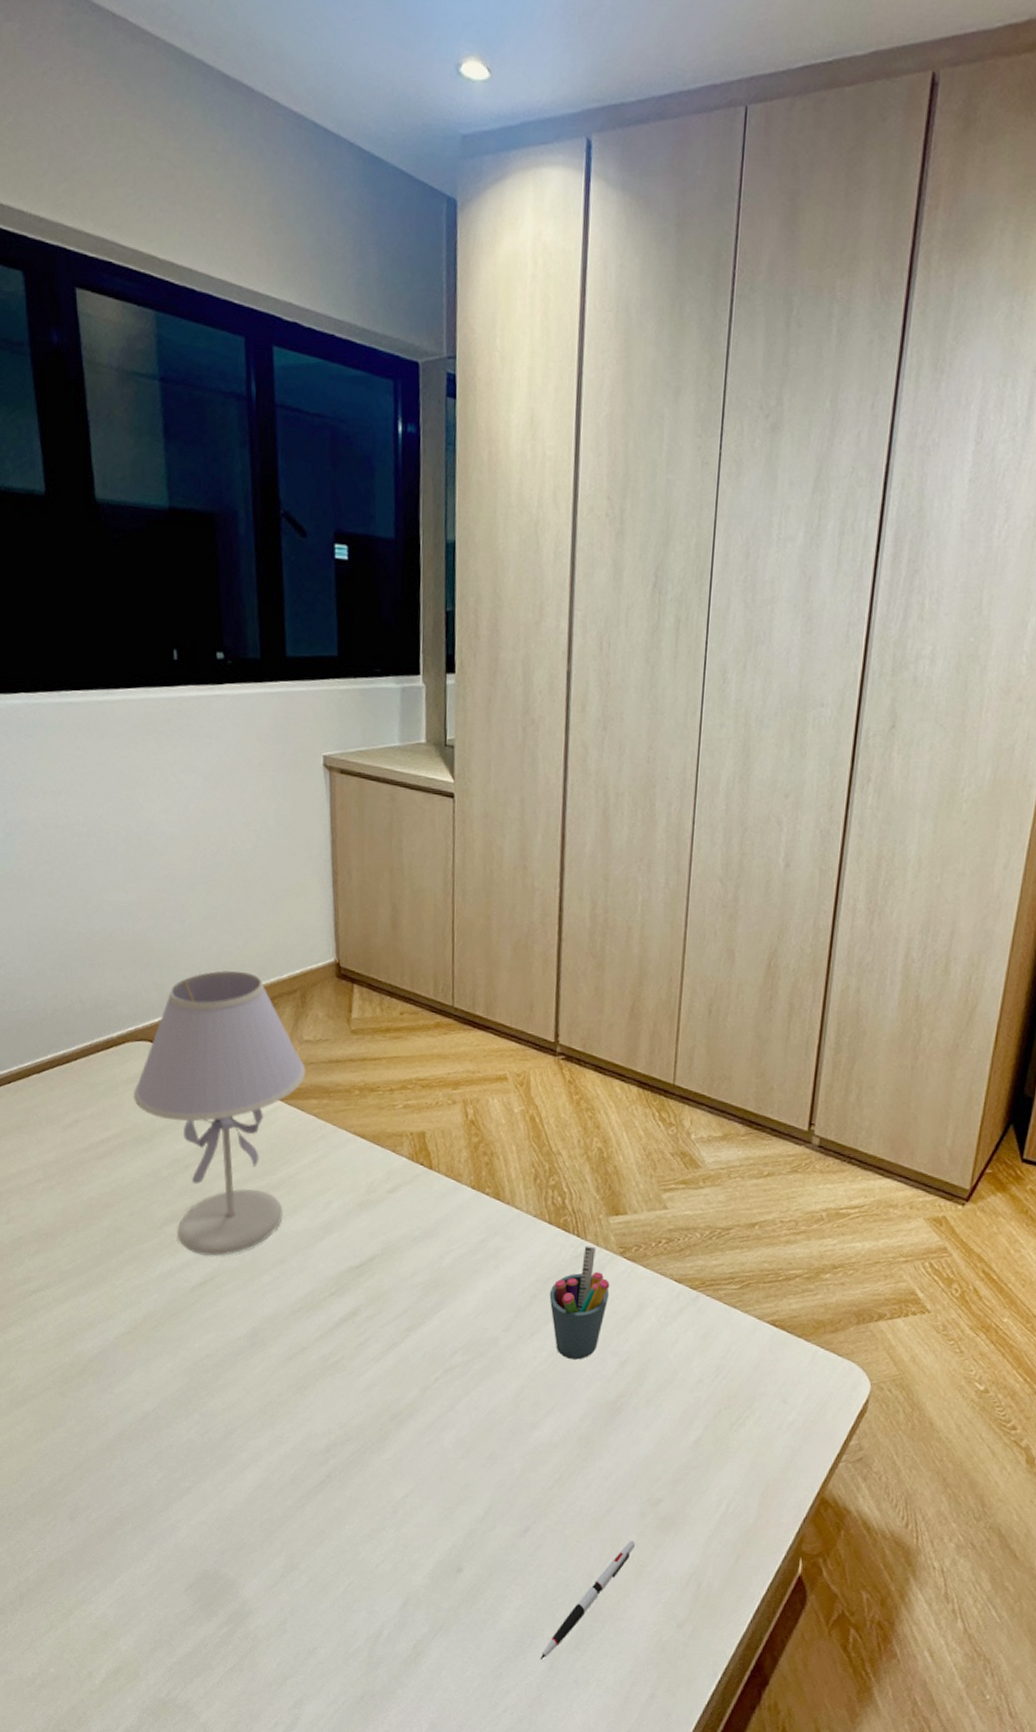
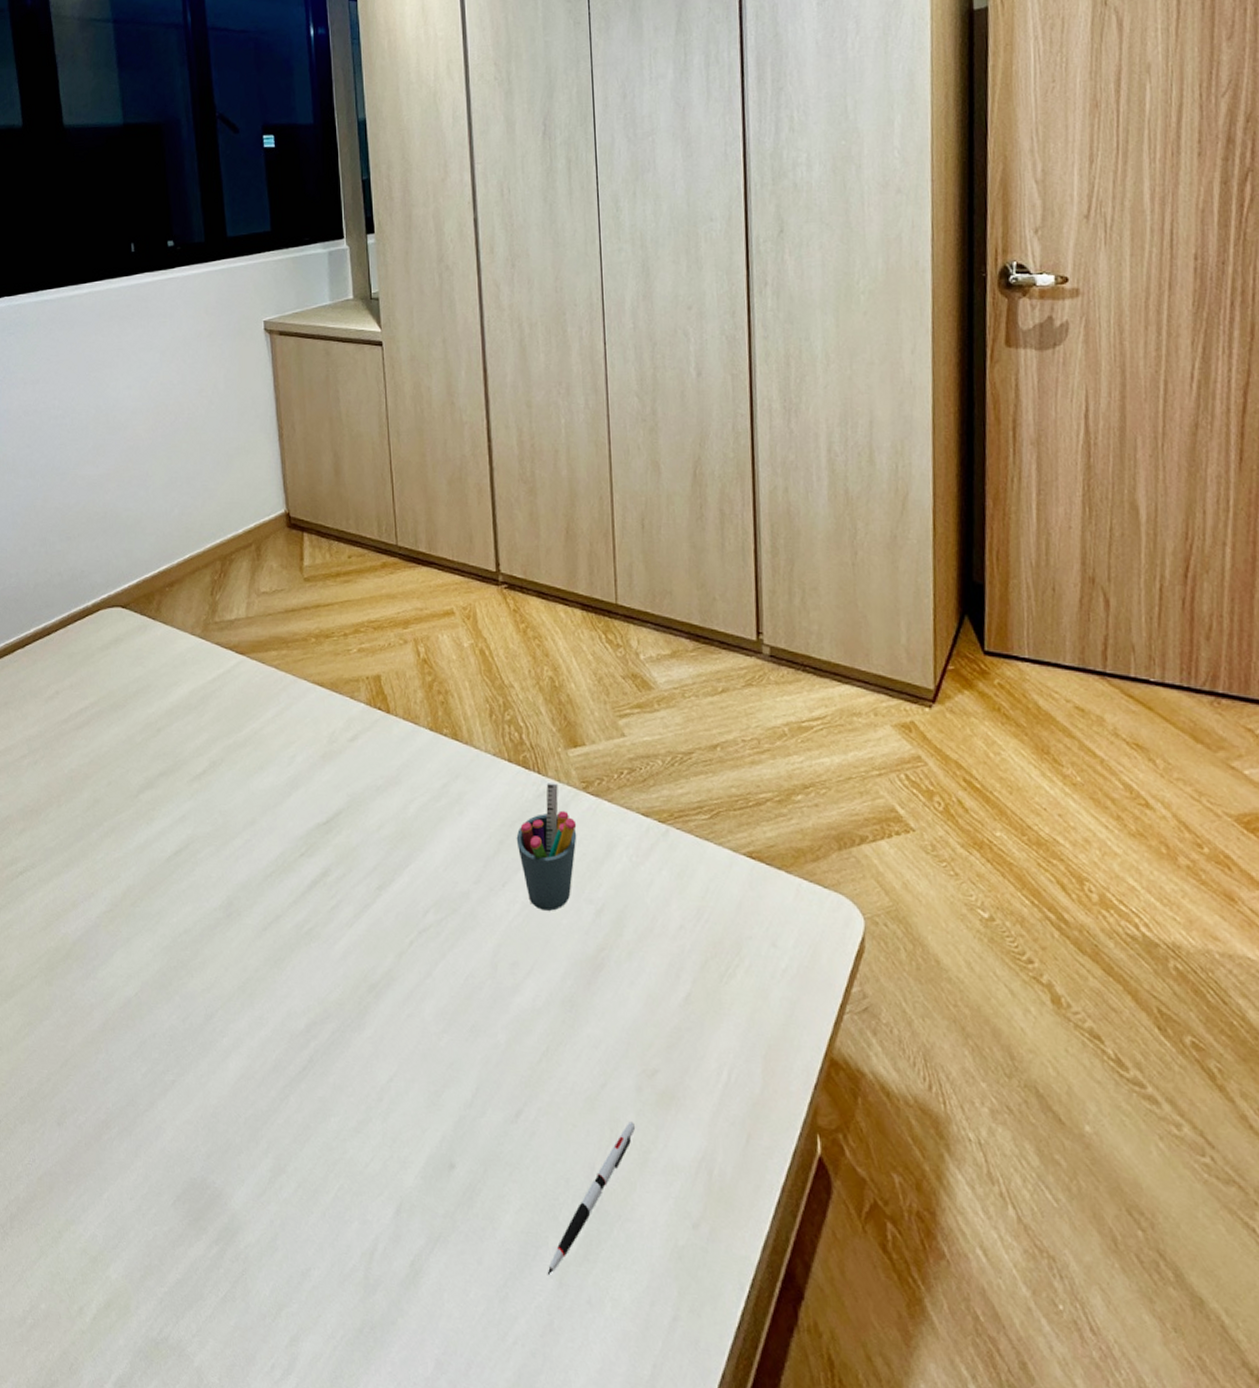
table lamp: present [133,970,306,1256] -> none [107,530,265,822]

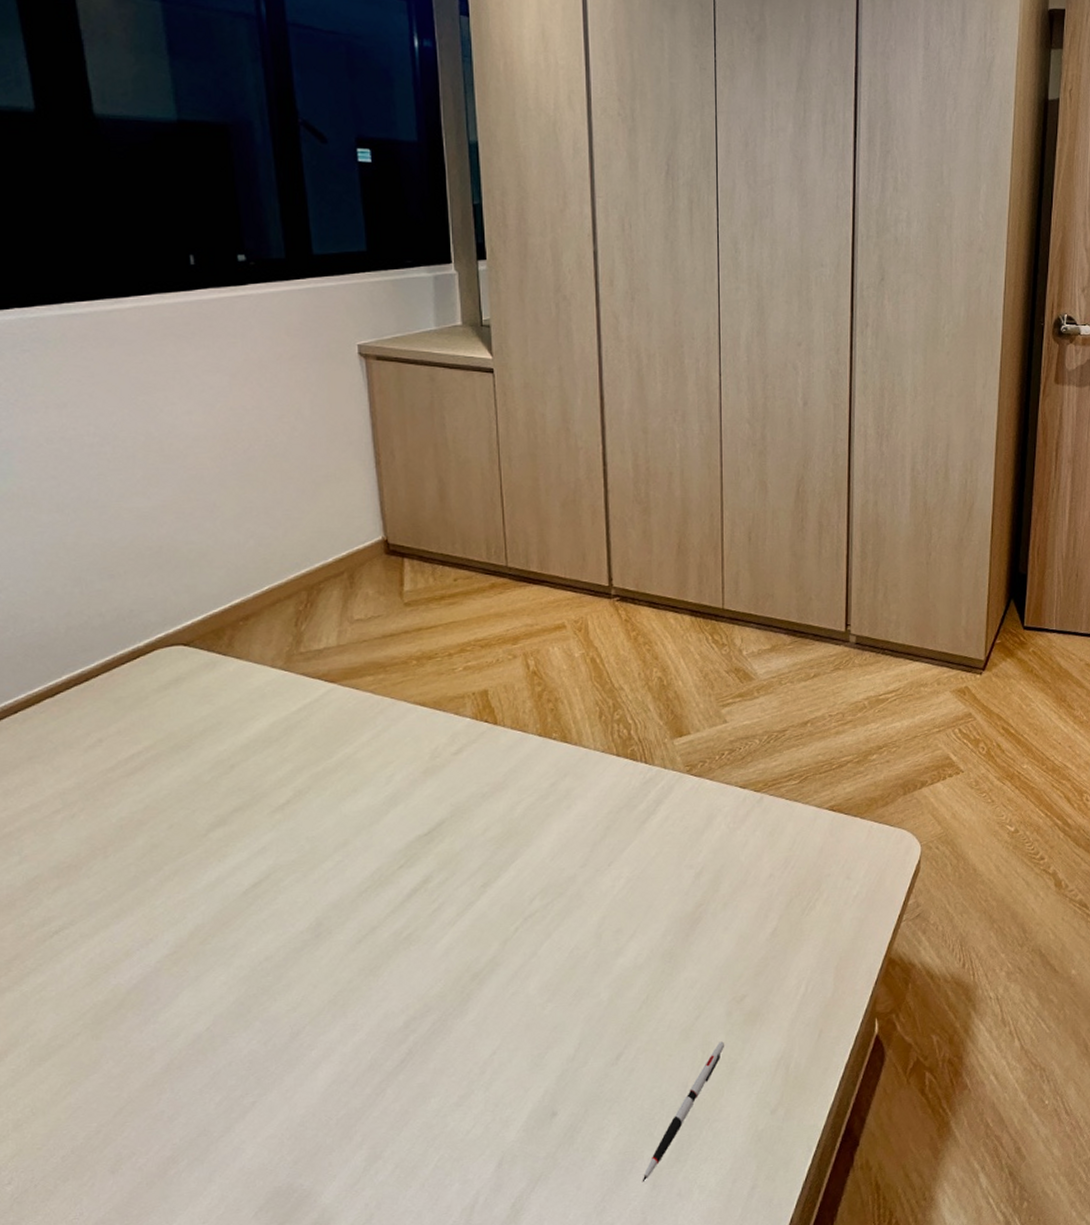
pen holder: present [516,783,577,911] -> none [622,770,680,881]

